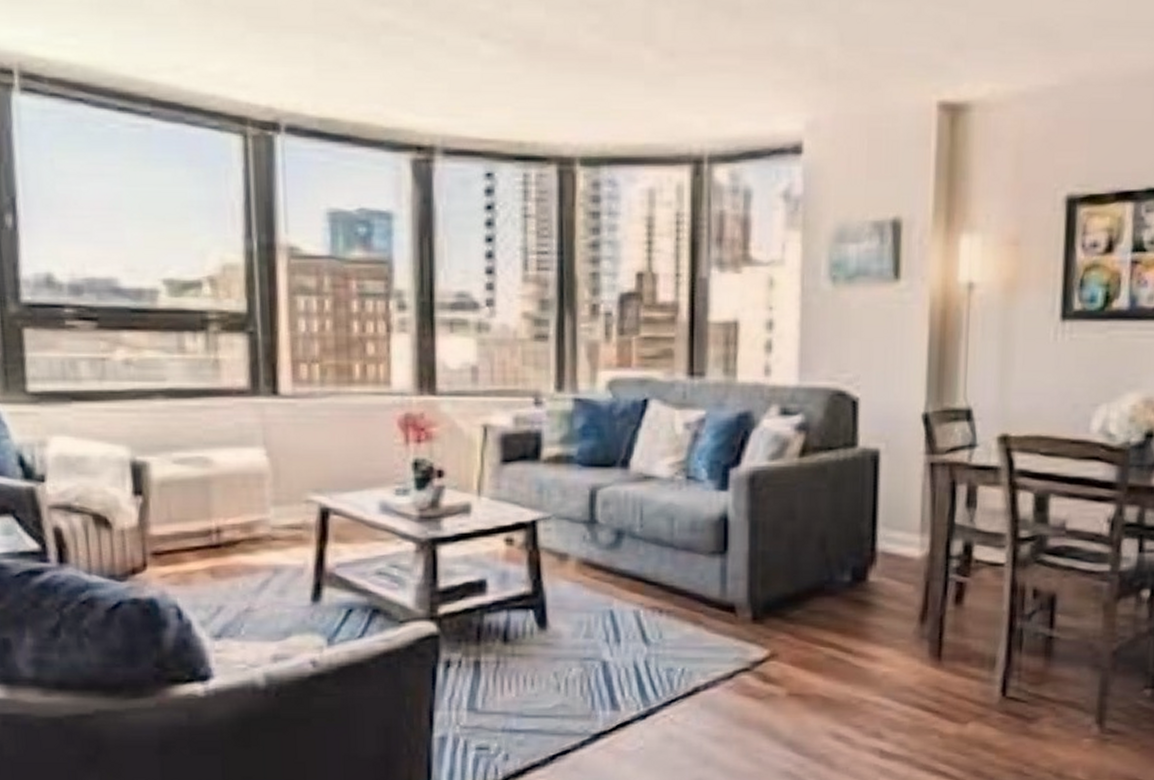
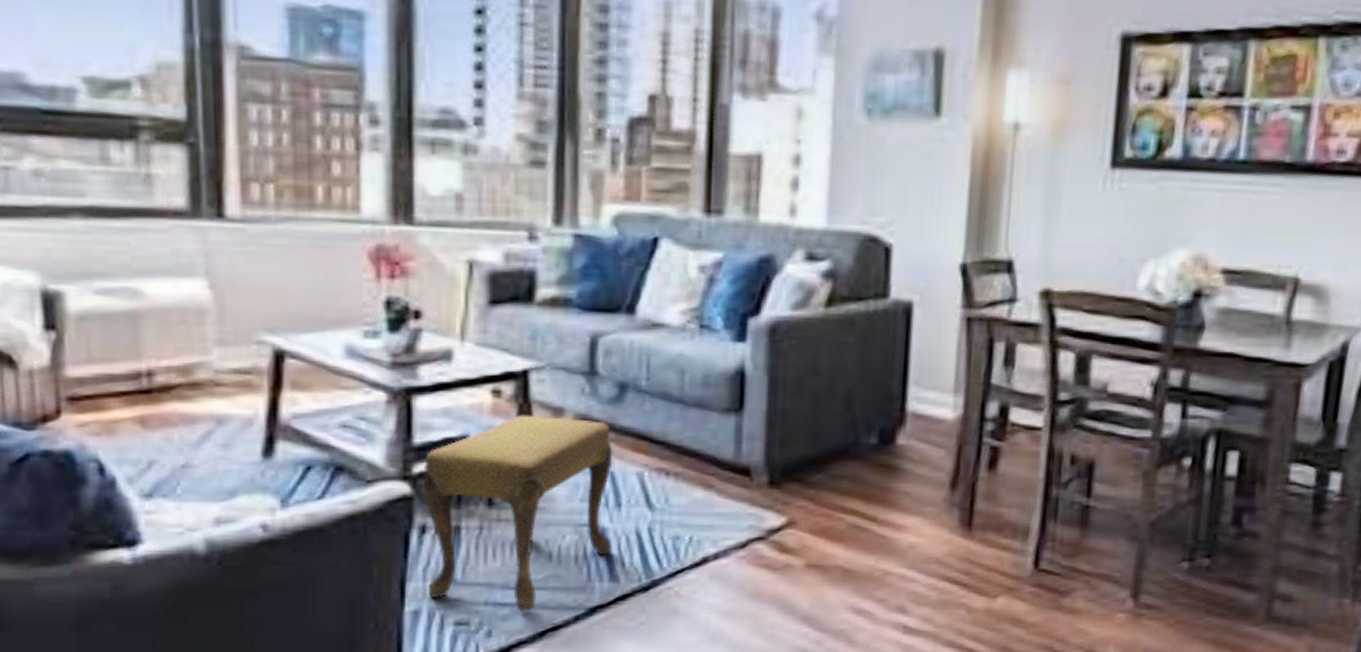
footstool: none [447,560,612,738] -> present [423,415,613,613]

